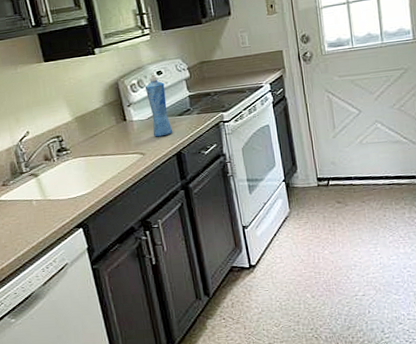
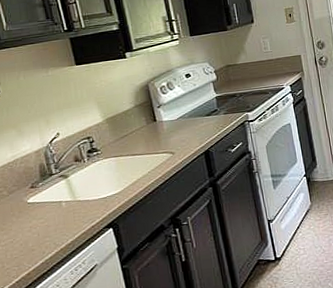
squeeze bottle: present [144,74,173,137] -> none [174,76,201,137]

